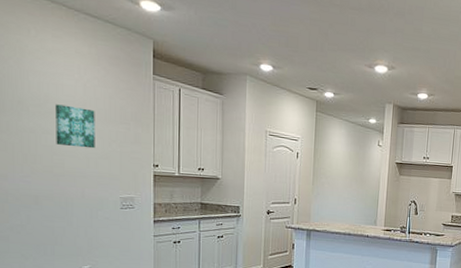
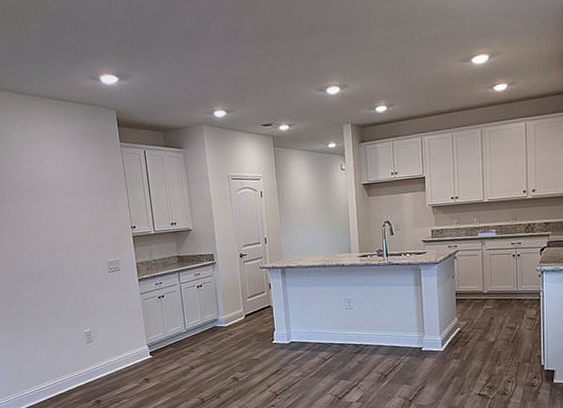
wall art: present [55,104,95,149] -> none [43,185,80,222]

